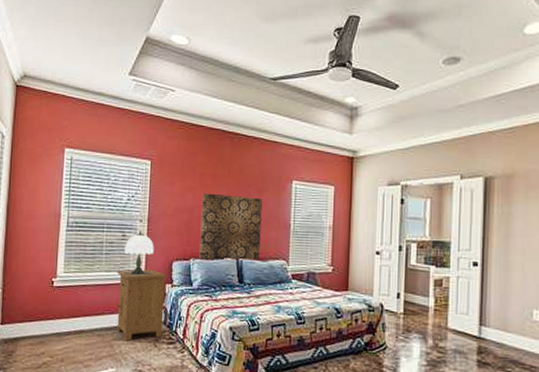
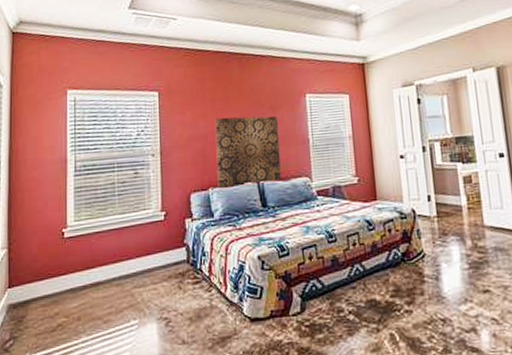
nightstand: present [117,269,167,342] -> none [132,205,187,288]
table lamp: present [122,230,154,276] -> none [137,165,172,215]

